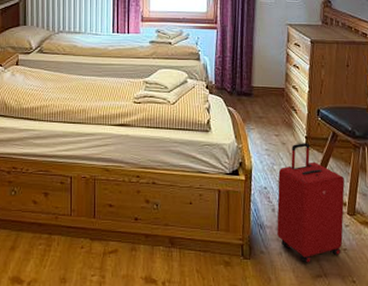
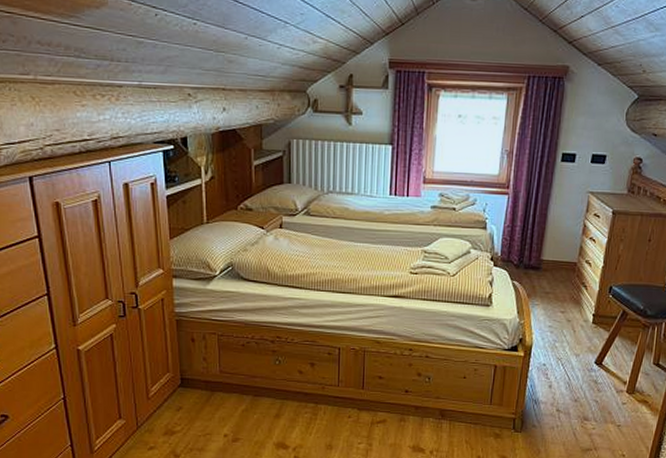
suitcase: present [277,143,345,264] -> none [551,320,628,438]

